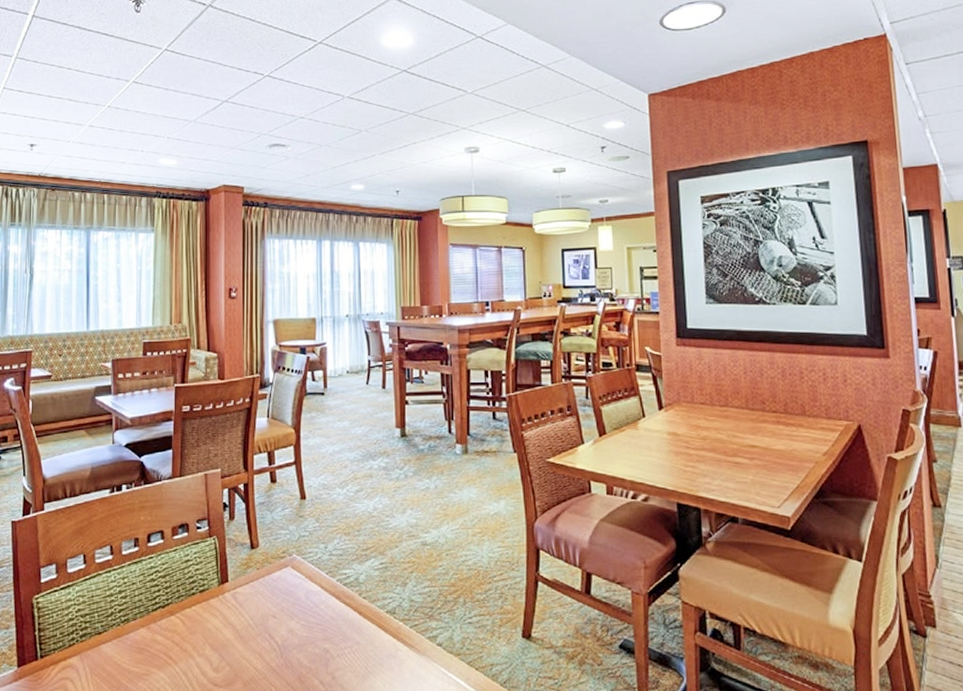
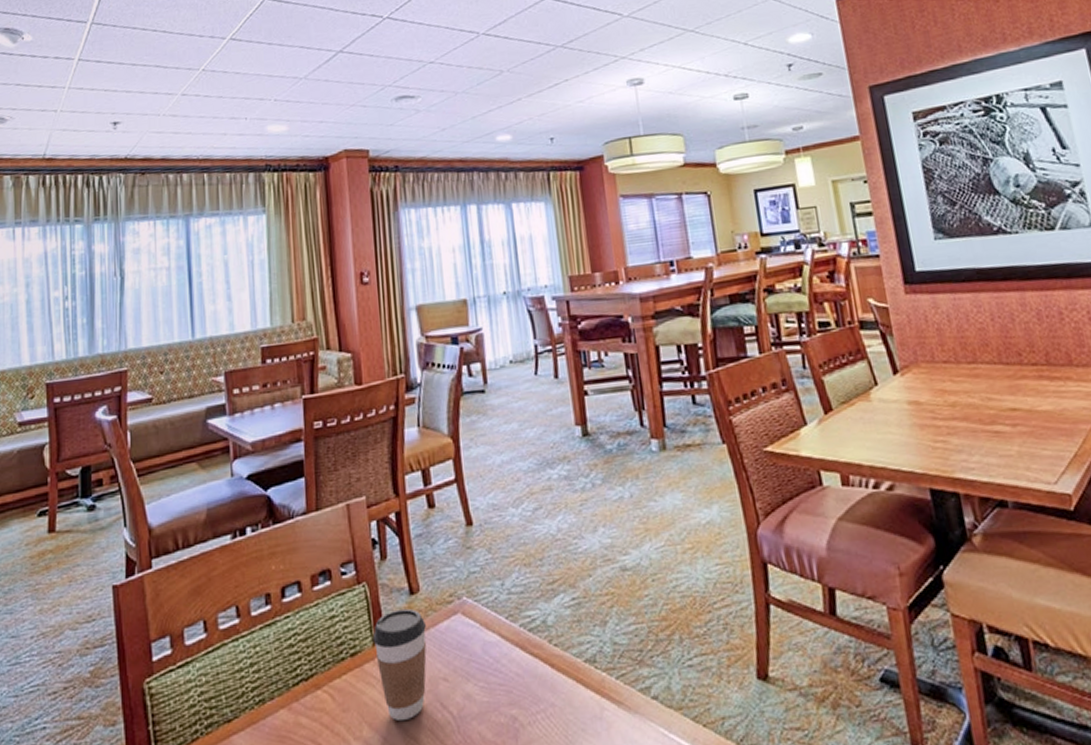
coffee cup: none [218,559,262,646] -> present [372,608,427,722]

